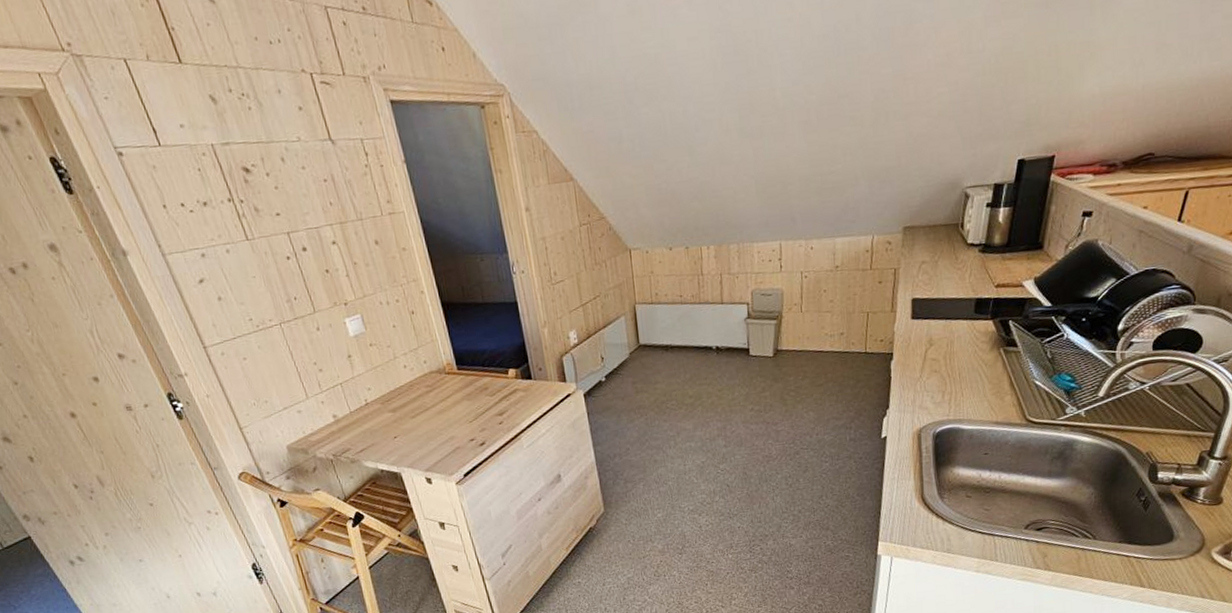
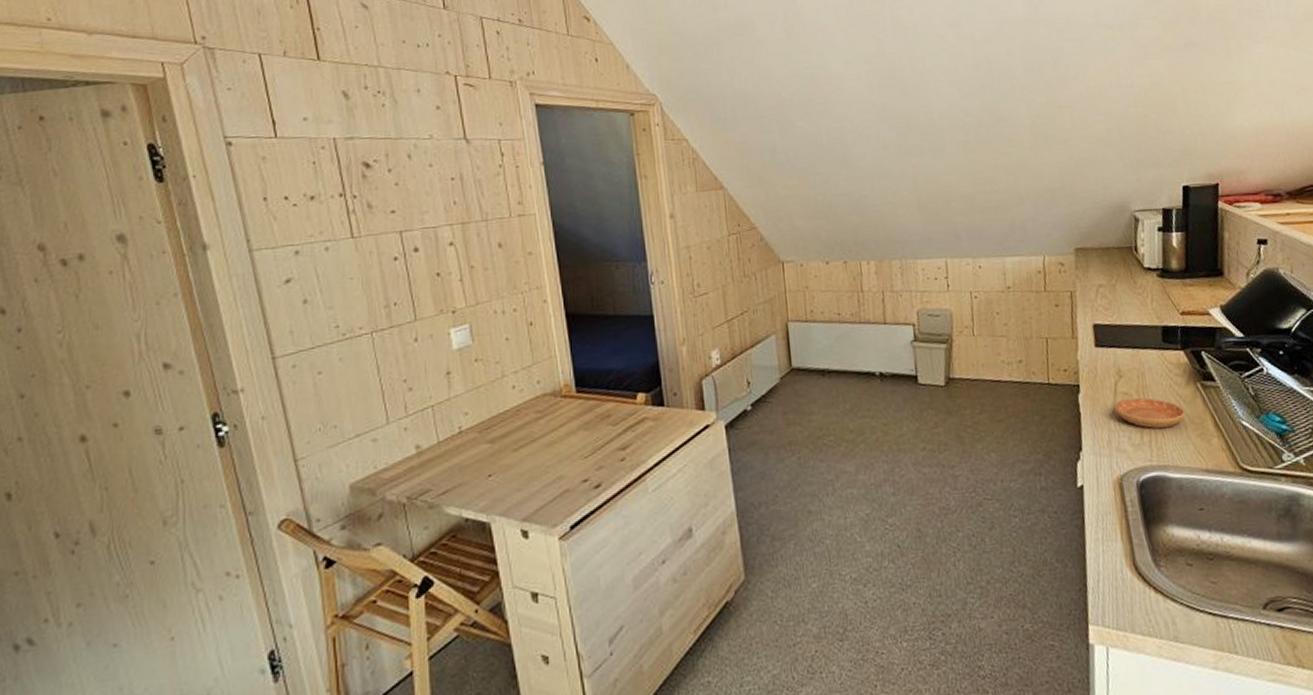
saucer: none [922,363,986,389] -> present [1114,398,1186,429]

